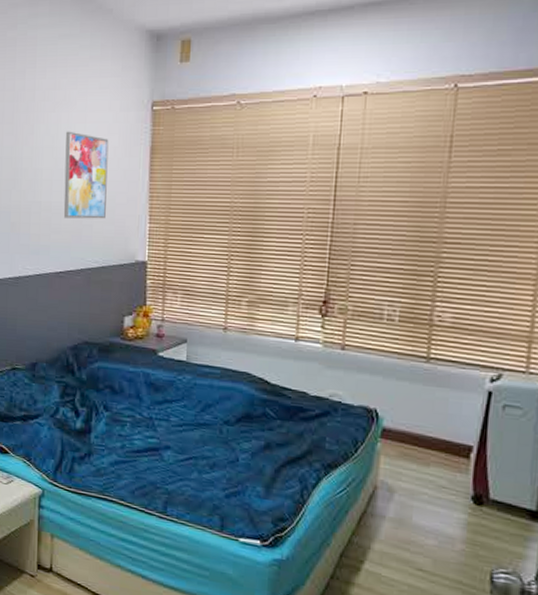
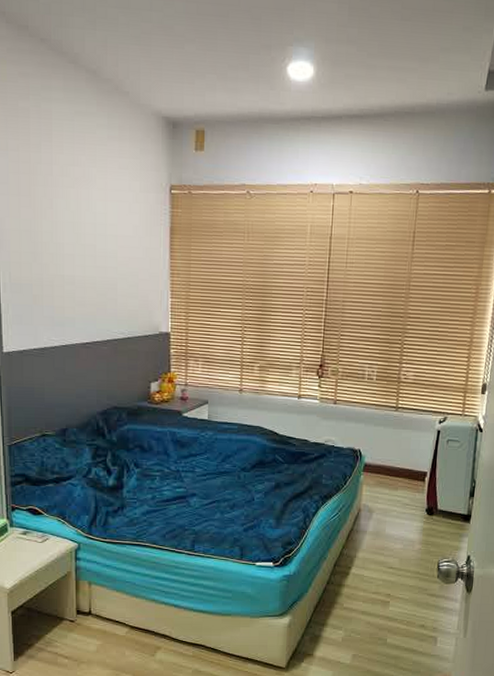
wall art: present [63,131,109,219] -> none [87,207,130,294]

